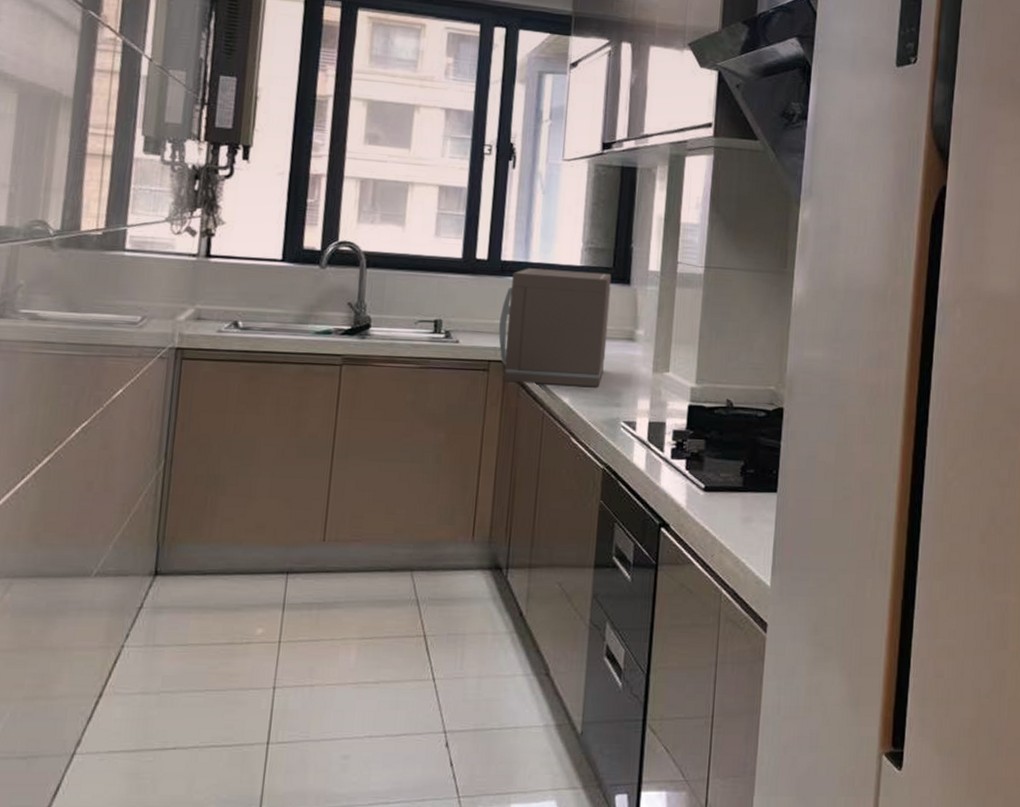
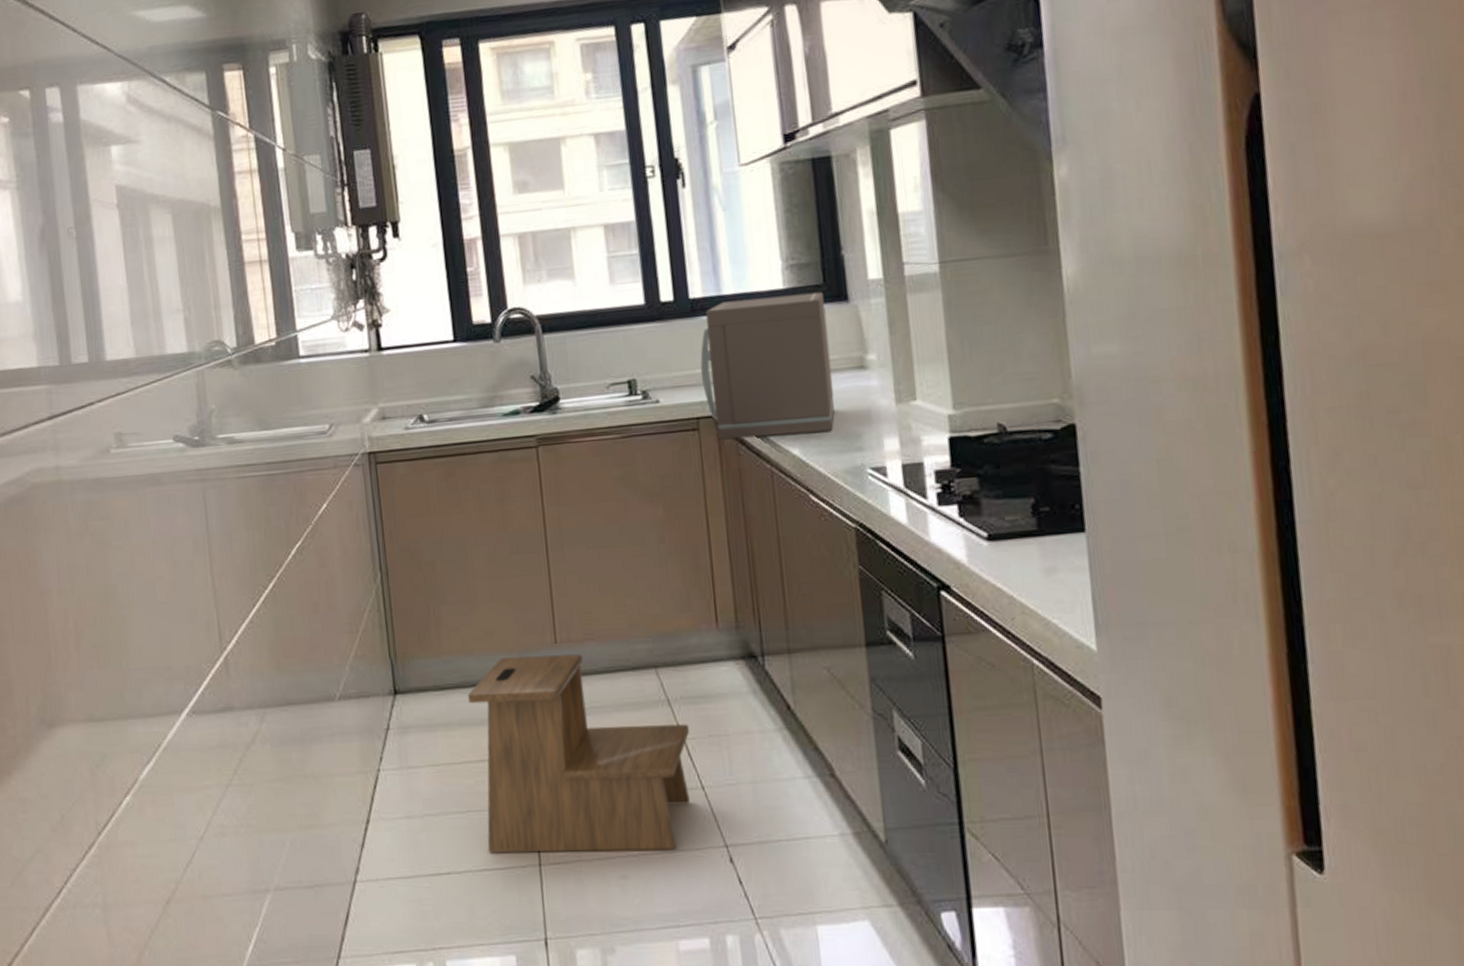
step stool: none [219,549,432,734] -> present [468,654,690,852]

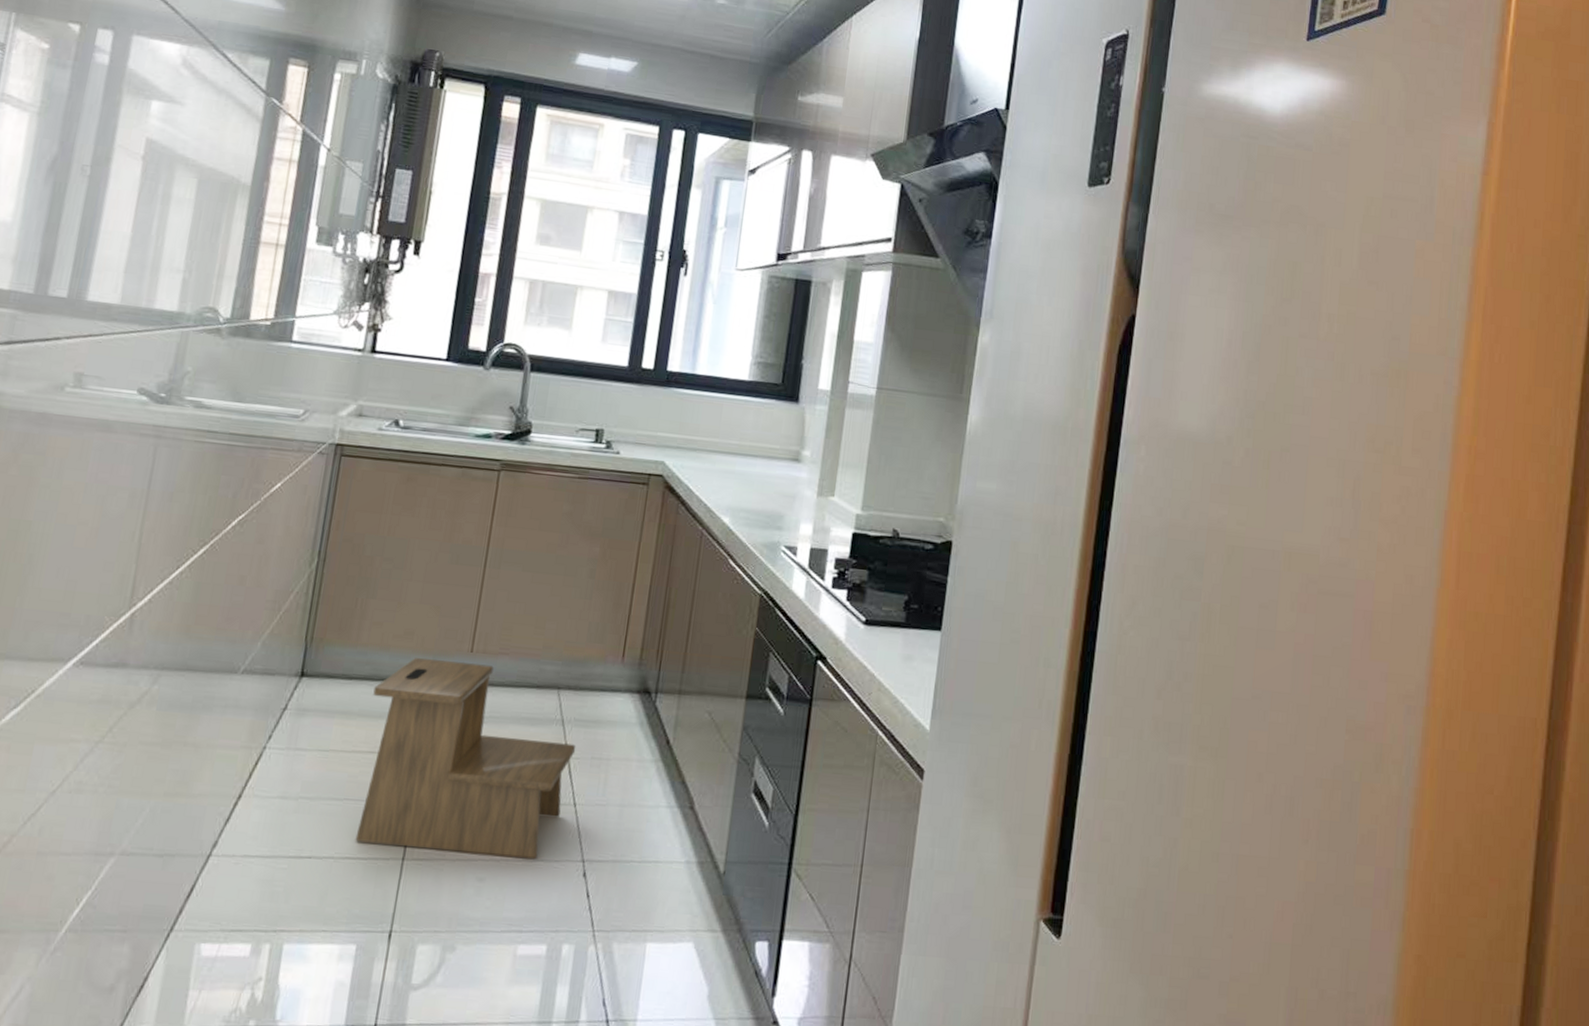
microwave: present [700,292,835,440] -> none [660,380,780,508]

